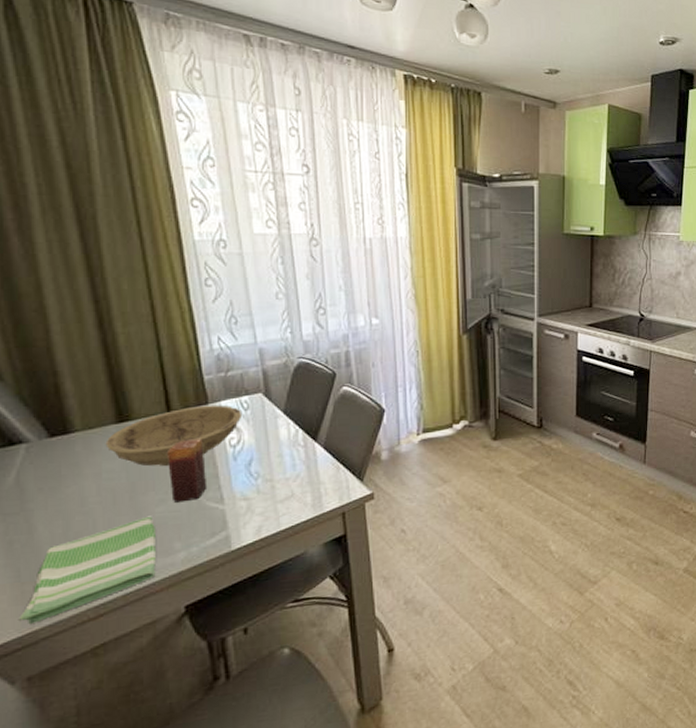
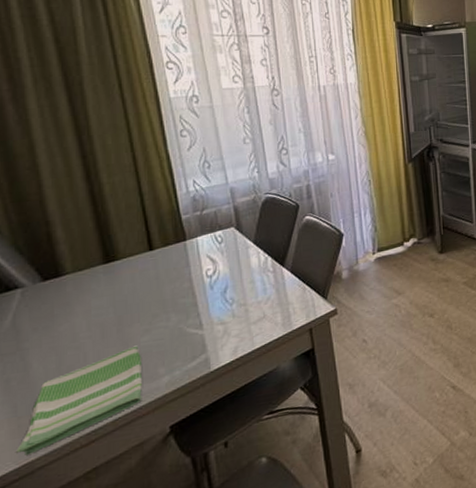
bowl: present [105,405,243,467] -> none [94,240,217,301]
candle: present [168,439,208,503] -> none [151,272,188,332]

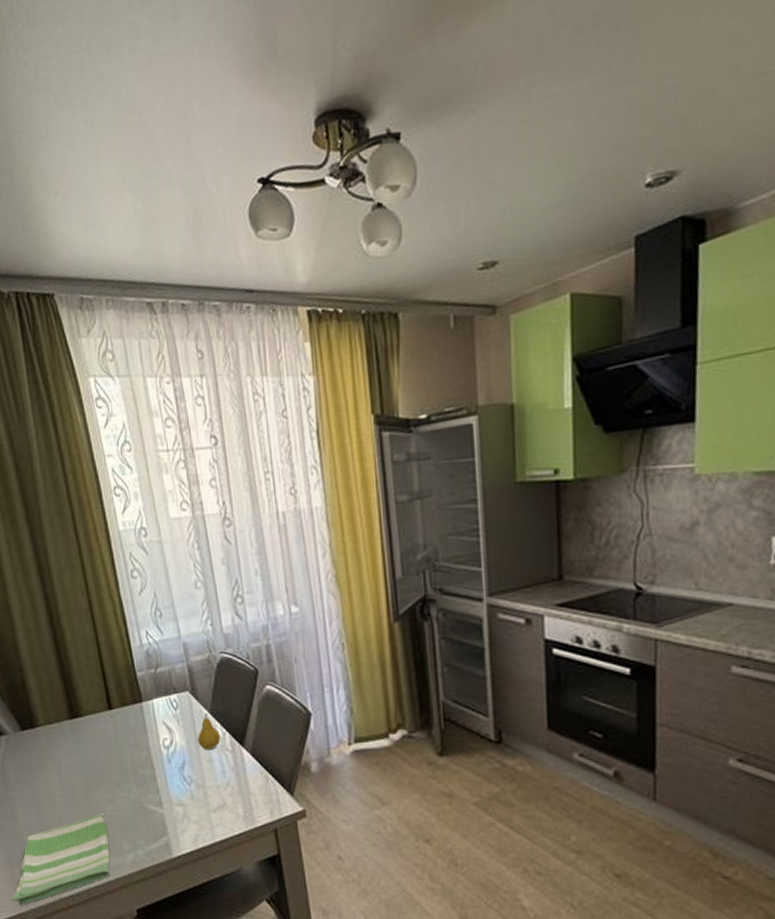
fruit: none [241,243,263,274] -> present [198,712,220,751]

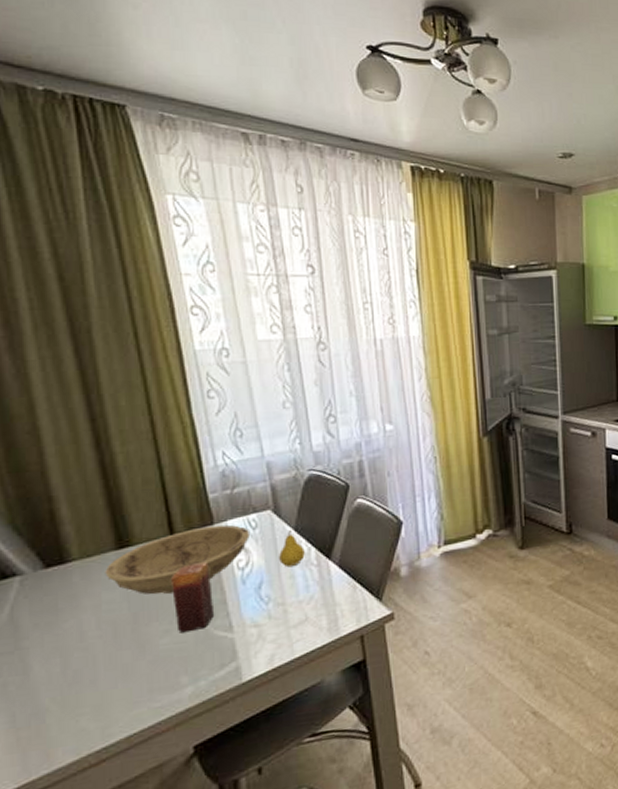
dish towel: present [12,814,110,905] -> none [15,648,161,774]
bowl: none [62,703,173,764] -> present [105,524,251,595]
candle: none [112,738,148,803] -> present [171,562,215,633]

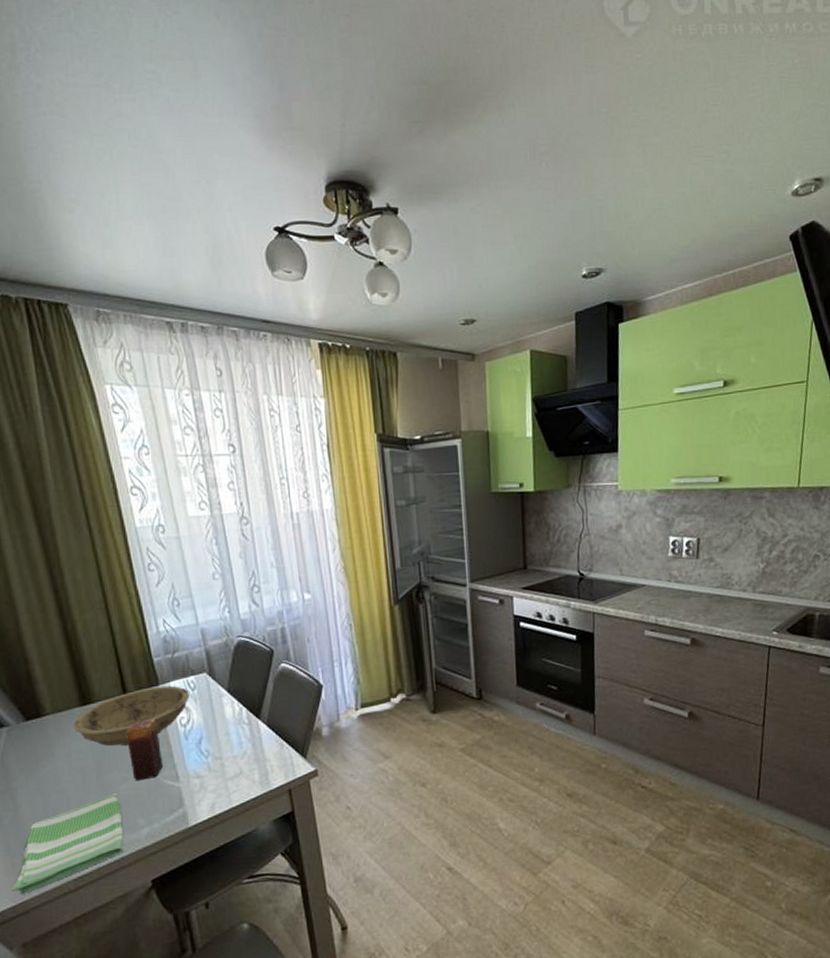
dish towel: none [15,648,161,774] -> present [12,793,124,894]
fruit: present [279,529,305,568] -> none [215,690,237,725]

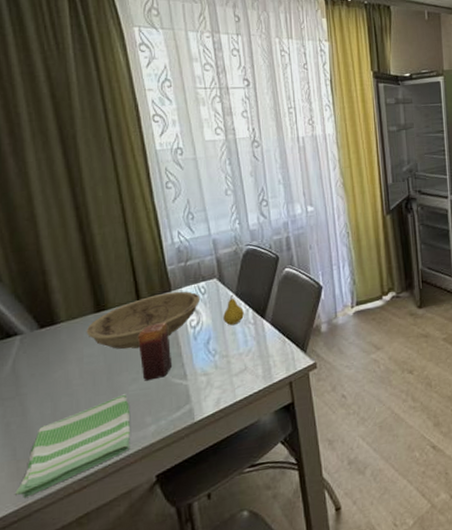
fruit: none [215,690,237,725] -> present [223,294,244,326]

